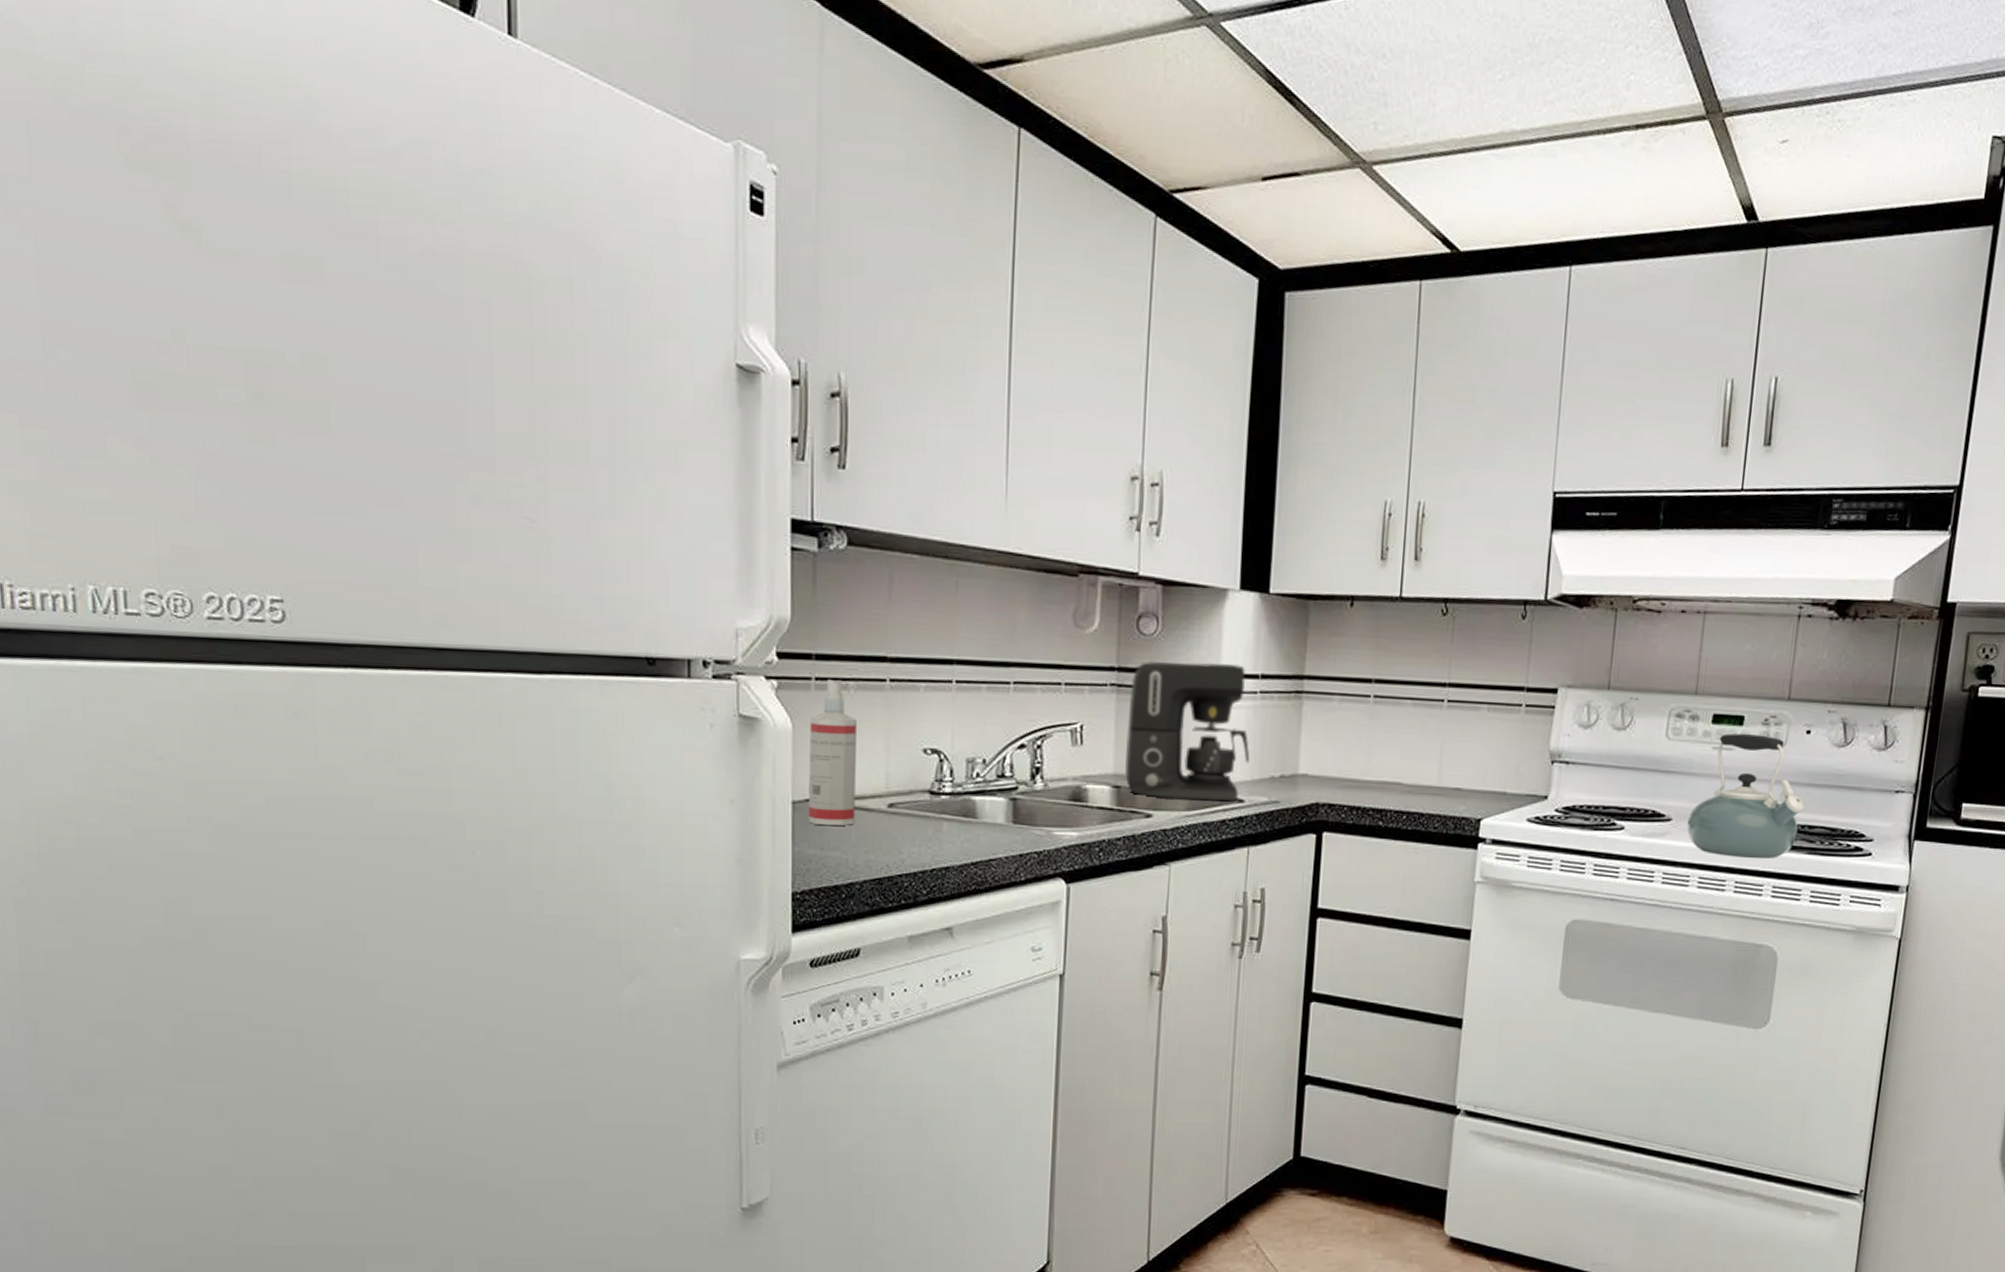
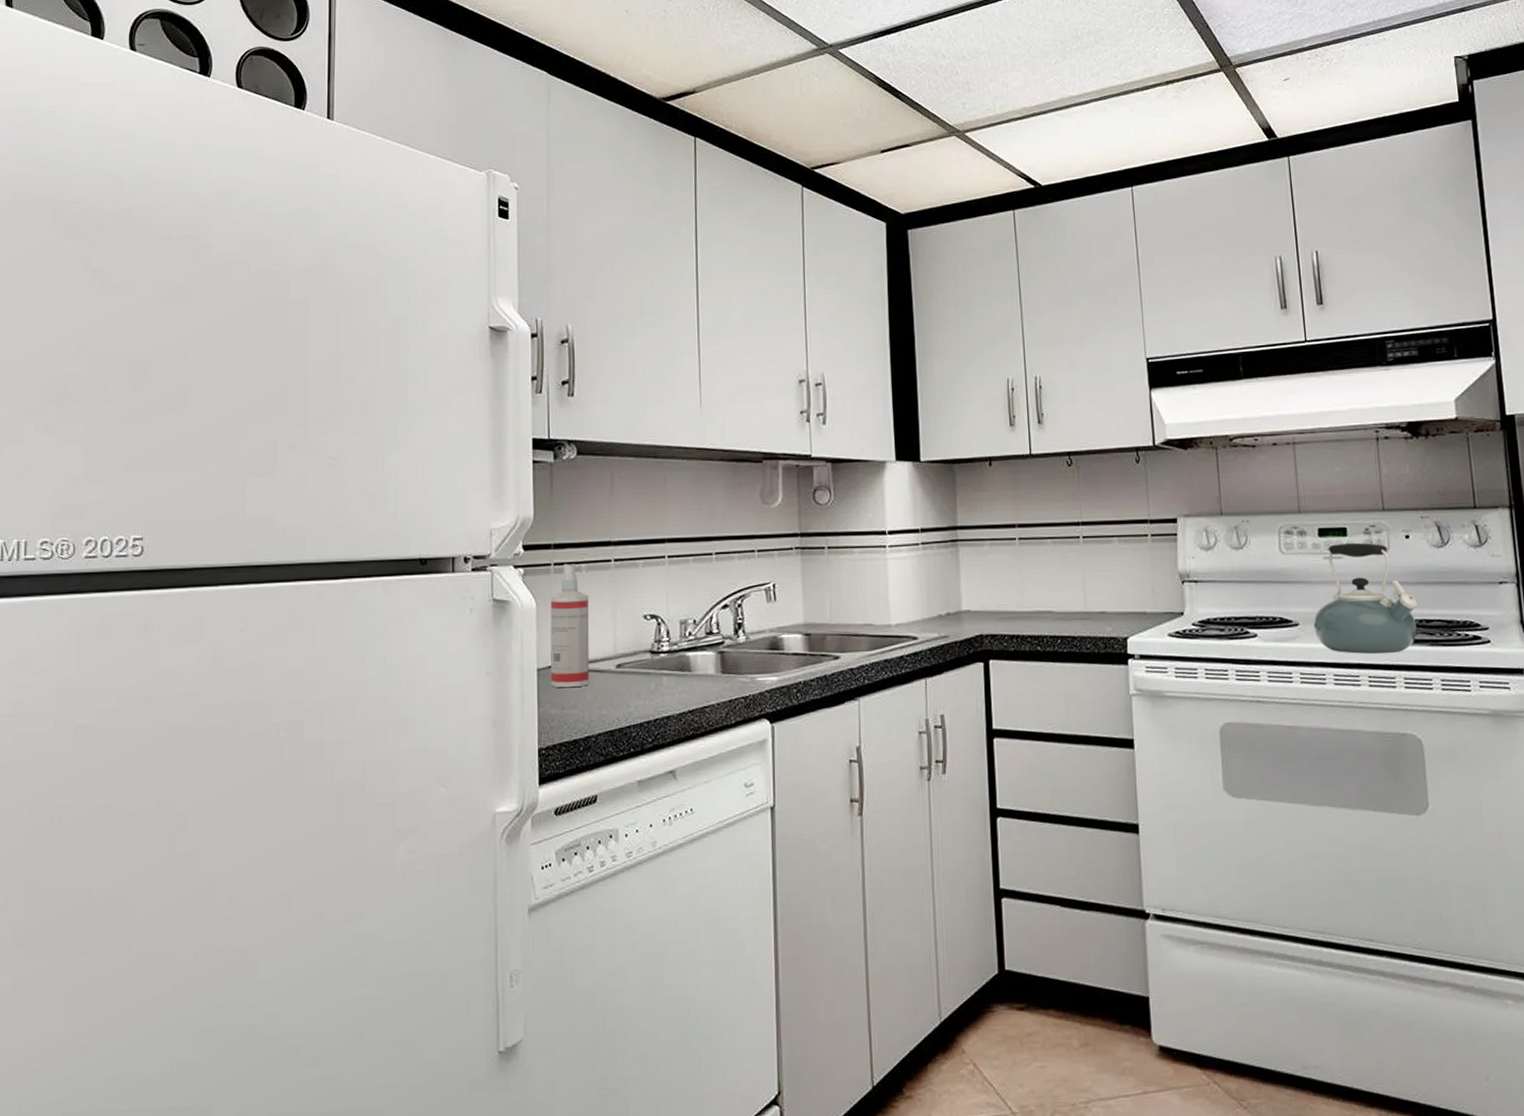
coffee maker: present [1125,662,1250,801] -> none [812,522,919,642]

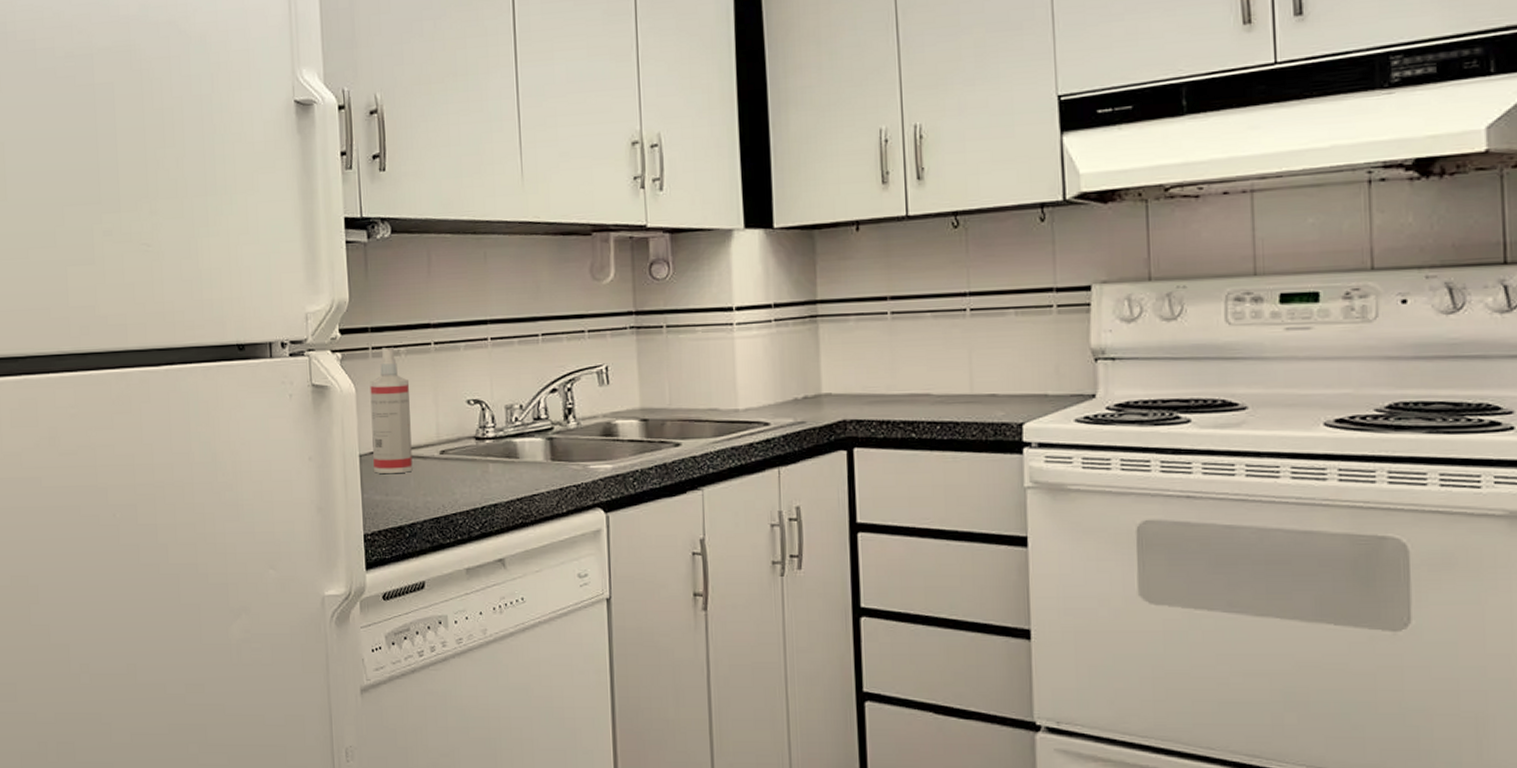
kettle: present [1313,543,1419,655] -> none [1267,310,1415,444]

